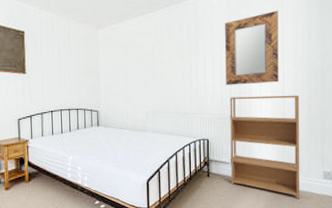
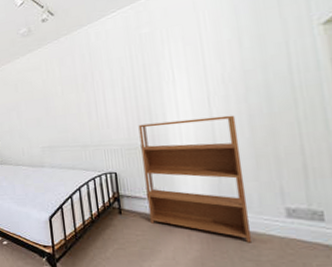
home mirror: present [225,10,279,85] -> none [124,21,203,113]

